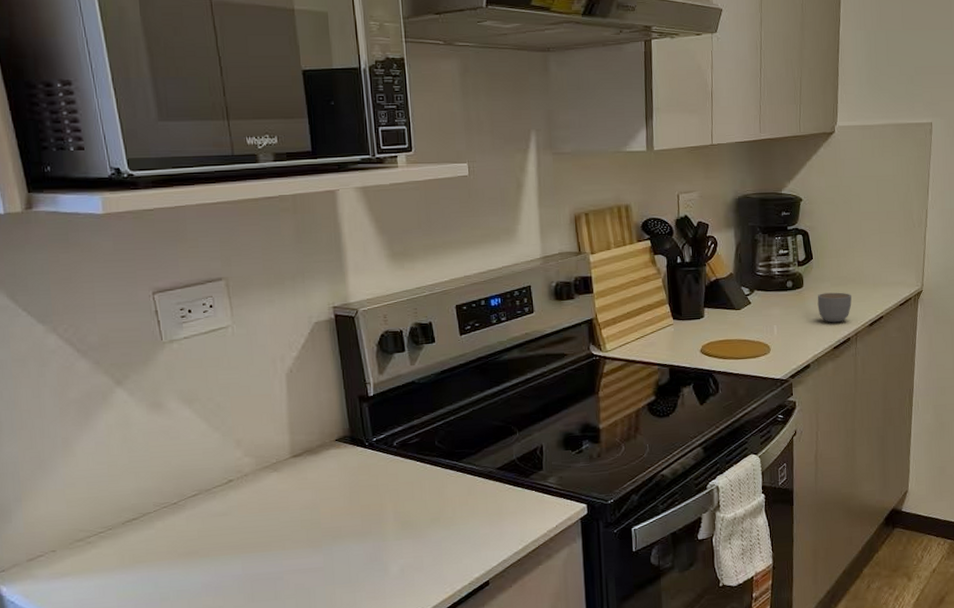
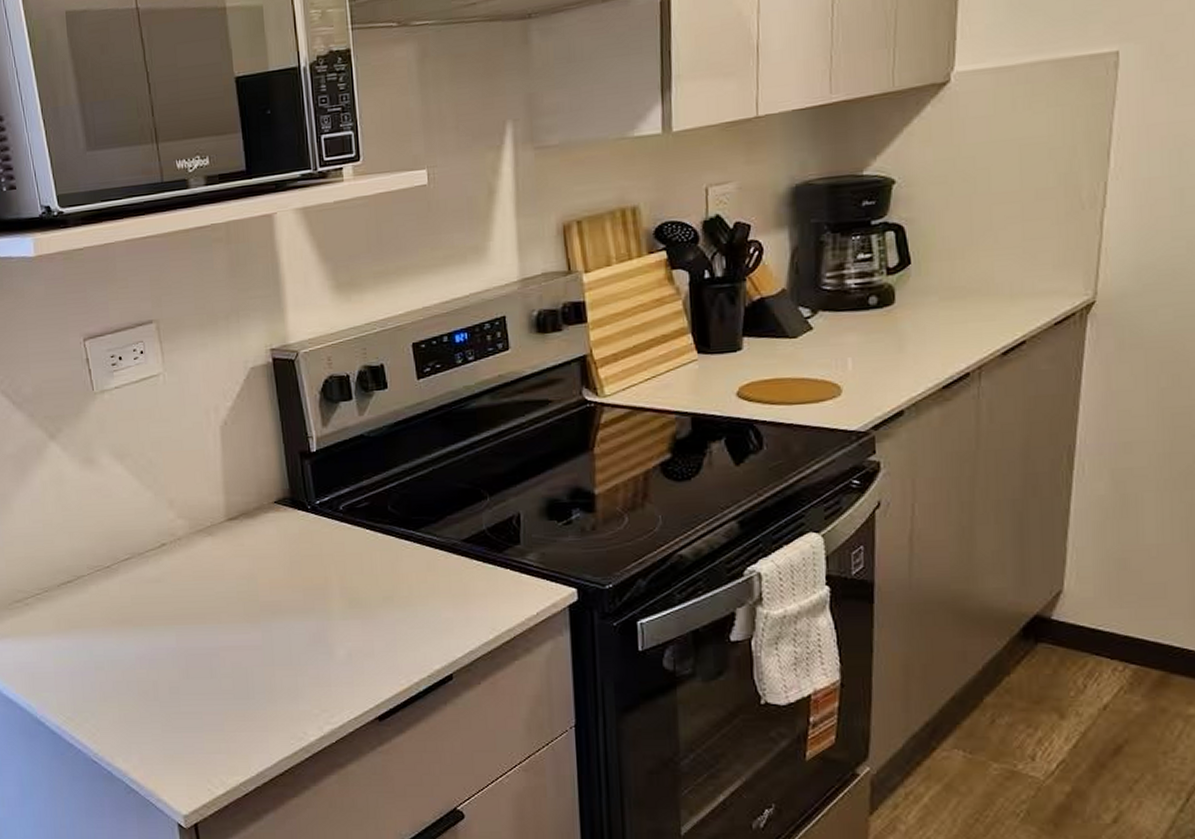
mug: present [817,292,852,323] -> none [916,308,973,353]

